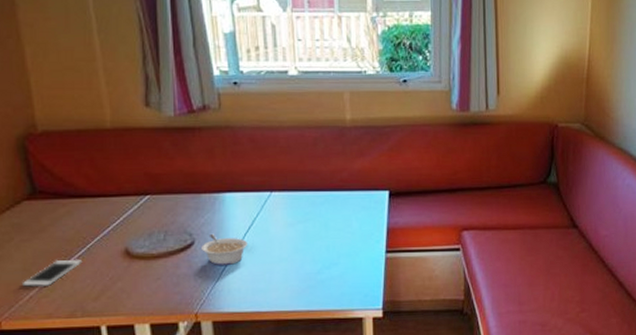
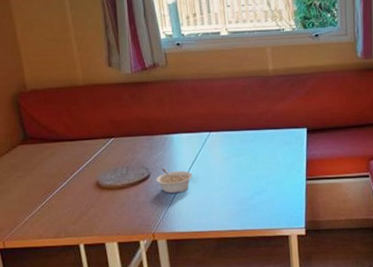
cell phone: present [23,259,83,287] -> none [20,190,64,214]

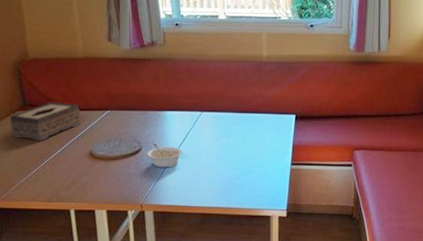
tissue box: none [10,133,85,175] -> present [9,102,81,141]

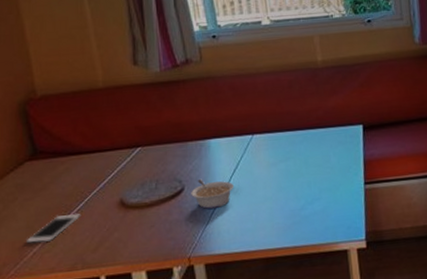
tissue box: present [9,102,81,141] -> none [16,144,107,196]
cell phone: none [15,157,59,178] -> present [27,213,81,244]

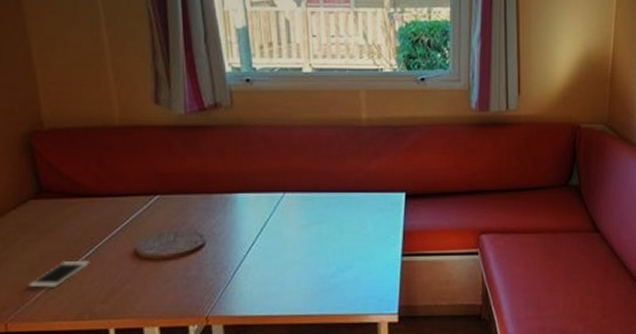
legume: present [191,178,233,210] -> none [213,235,259,269]

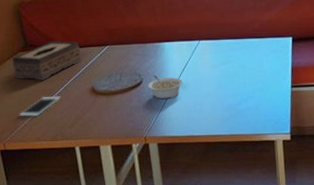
tissue box: none [19,186,121,239] -> present [12,41,82,80]
legume: none [213,235,259,269] -> present [148,74,182,100]

